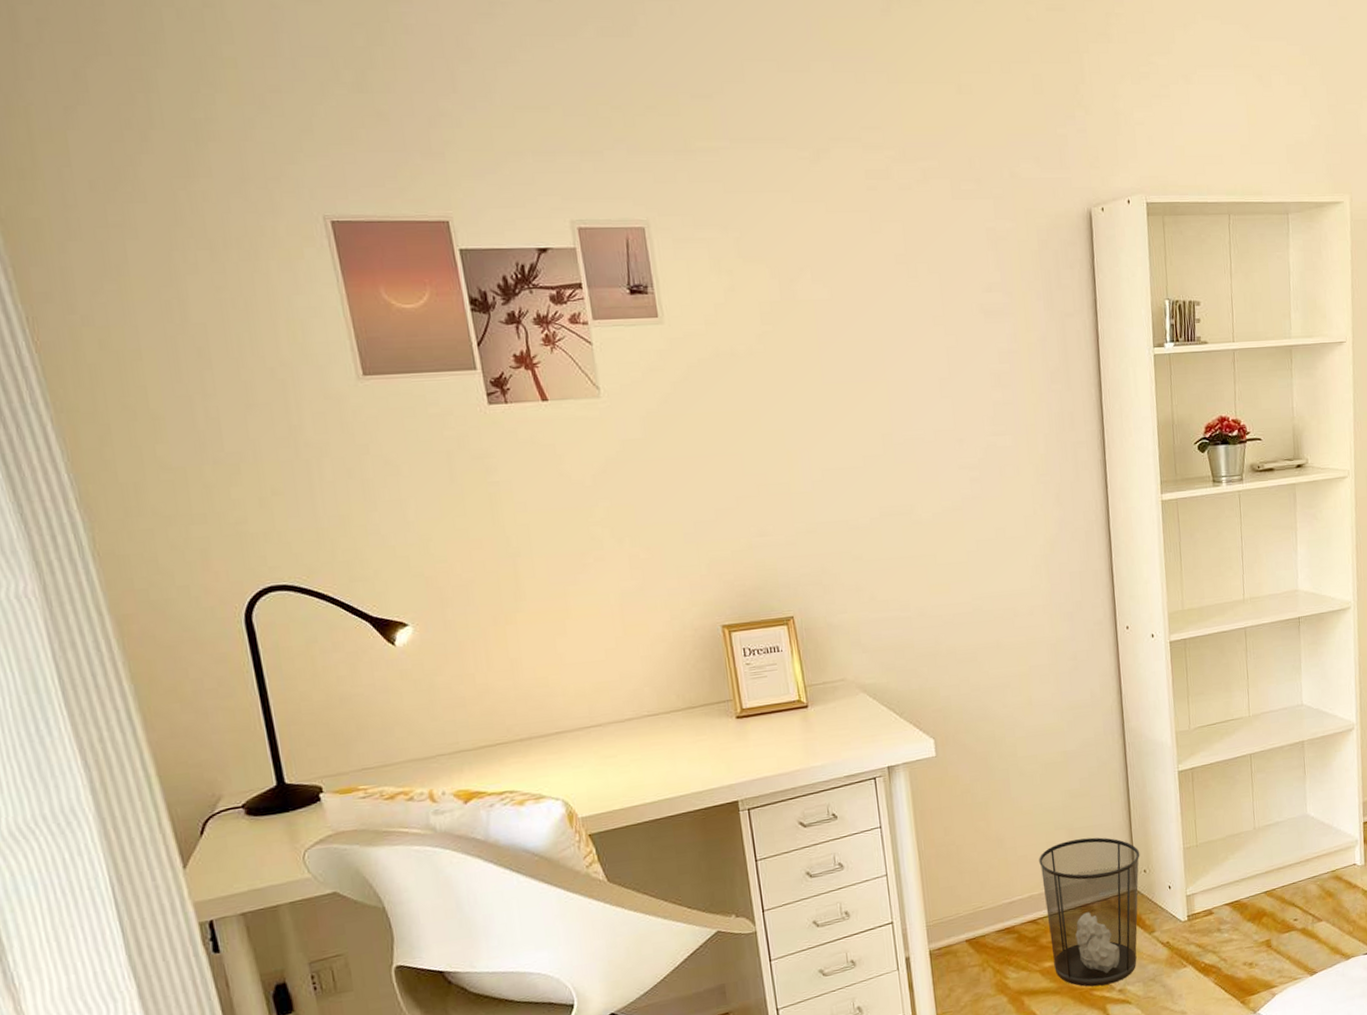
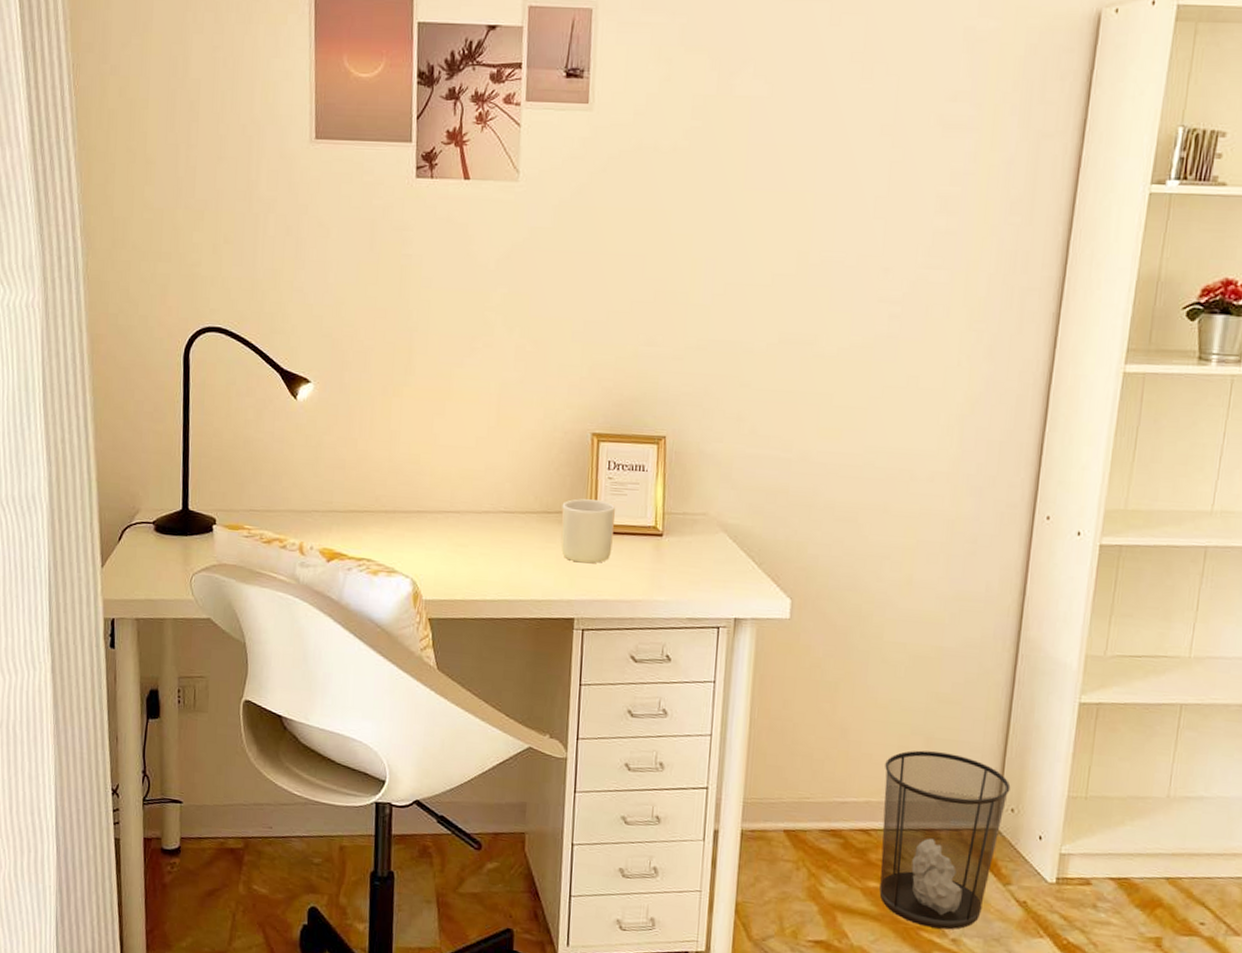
mug: none [705,686,763,748] -> present [561,498,616,564]

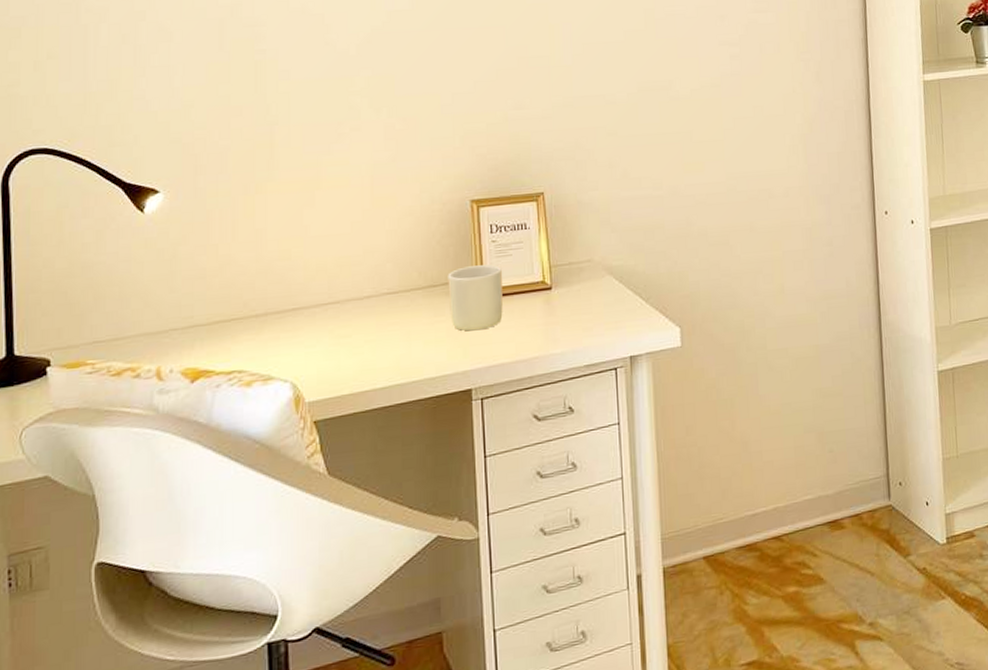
waste bin: present [879,750,1011,930] -> none [786,443,896,618]

